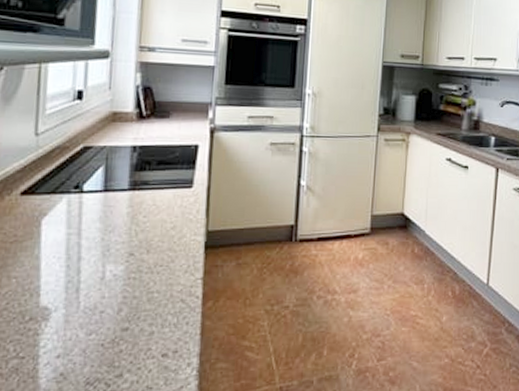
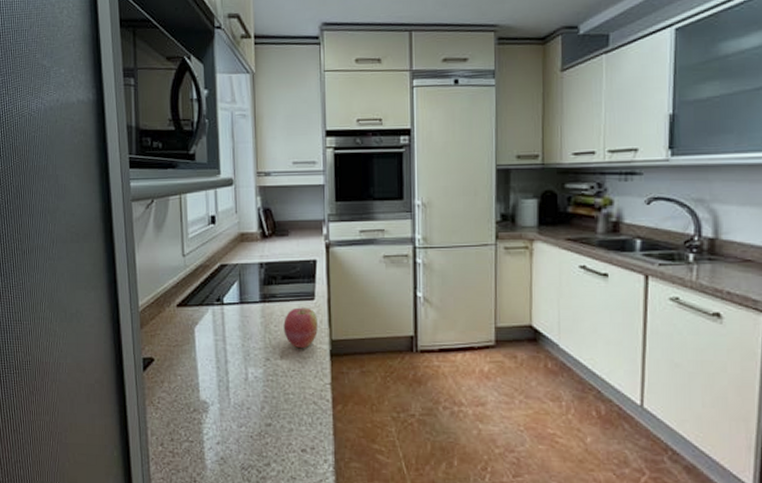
apple: none [153,196,194,240] -> present [283,307,318,348]

